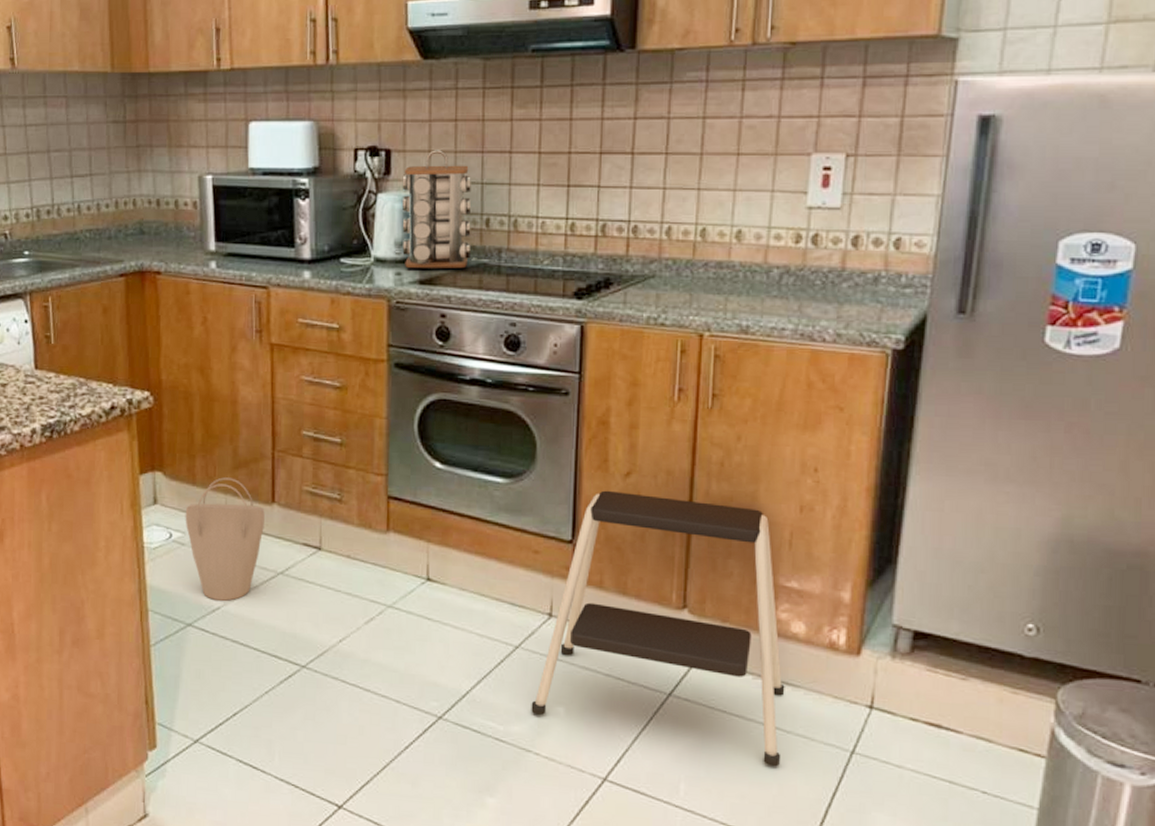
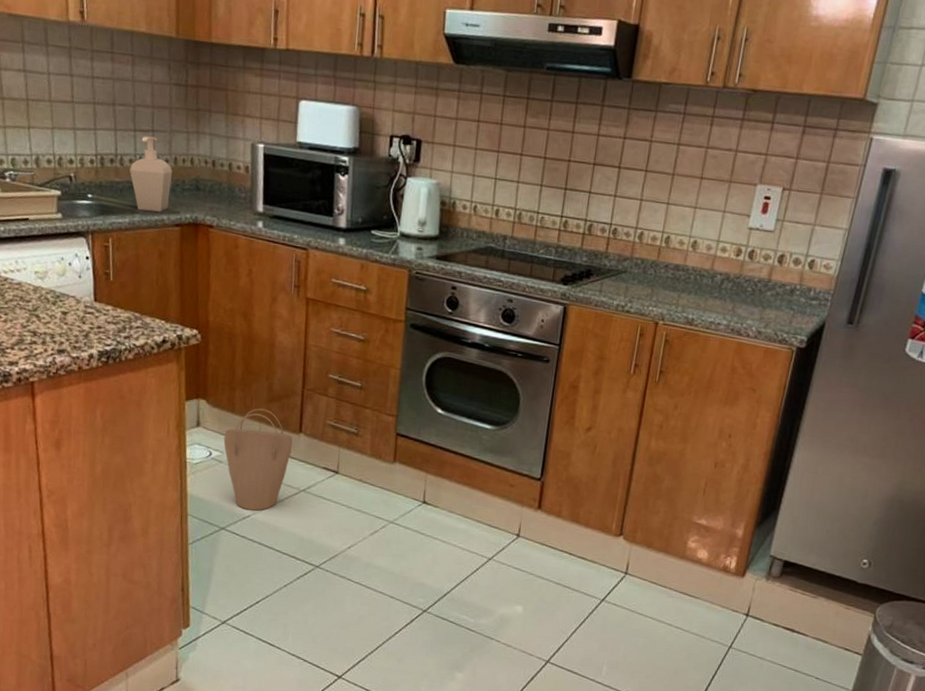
soap bottle: none [68,181,114,264] -> present [130,136,173,213]
spice rack: present [402,150,472,270] -> none [424,145,487,250]
step stool: present [531,490,785,767] -> none [496,440,691,656]

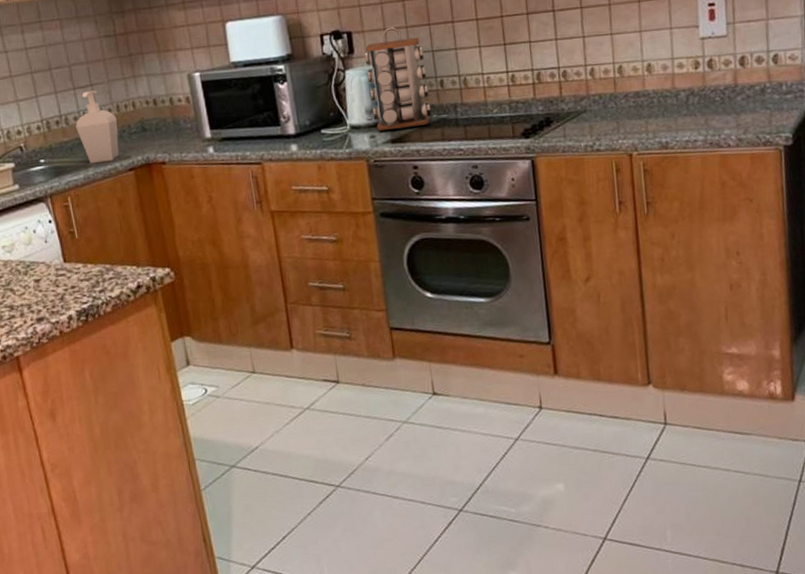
shopping bag: present [223,408,293,511] -> none [216,332,287,441]
spice rack: none [424,145,487,250] -> present [364,27,431,131]

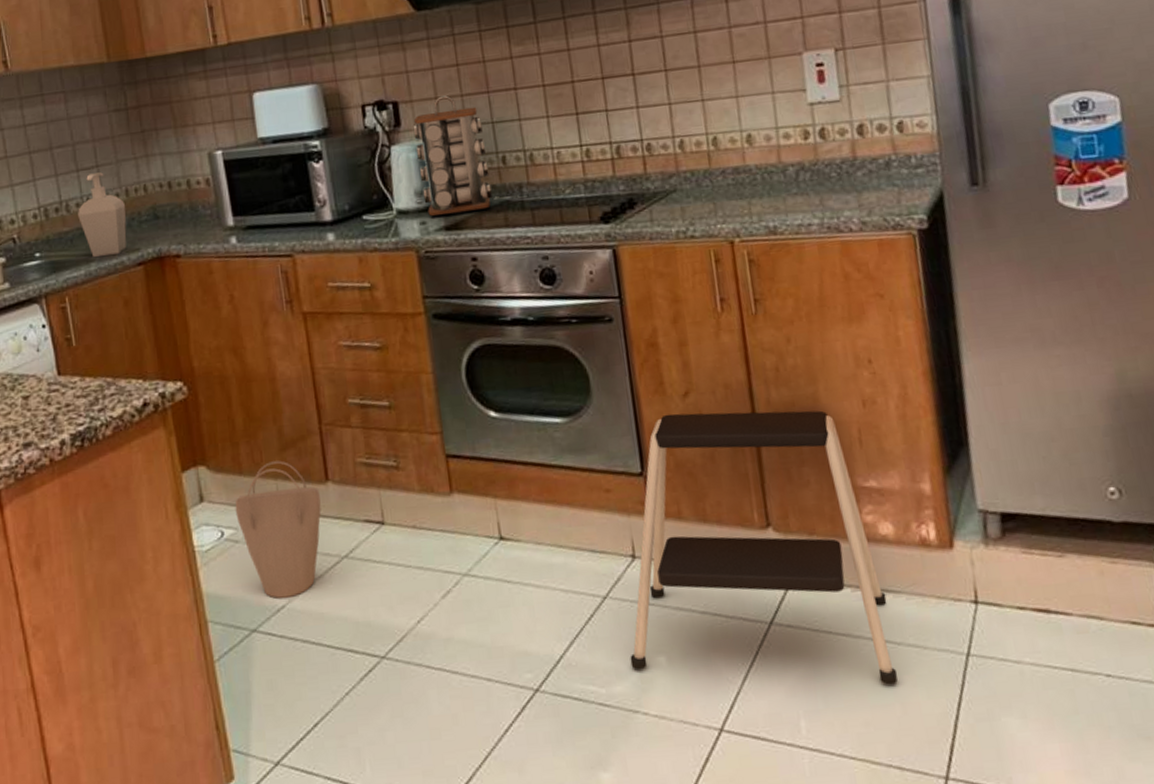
shopping bag: none [216,332,287,441] -> present [235,460,321,599]
step stool: none [535,292,745,504] -> present [630,410,898,685]

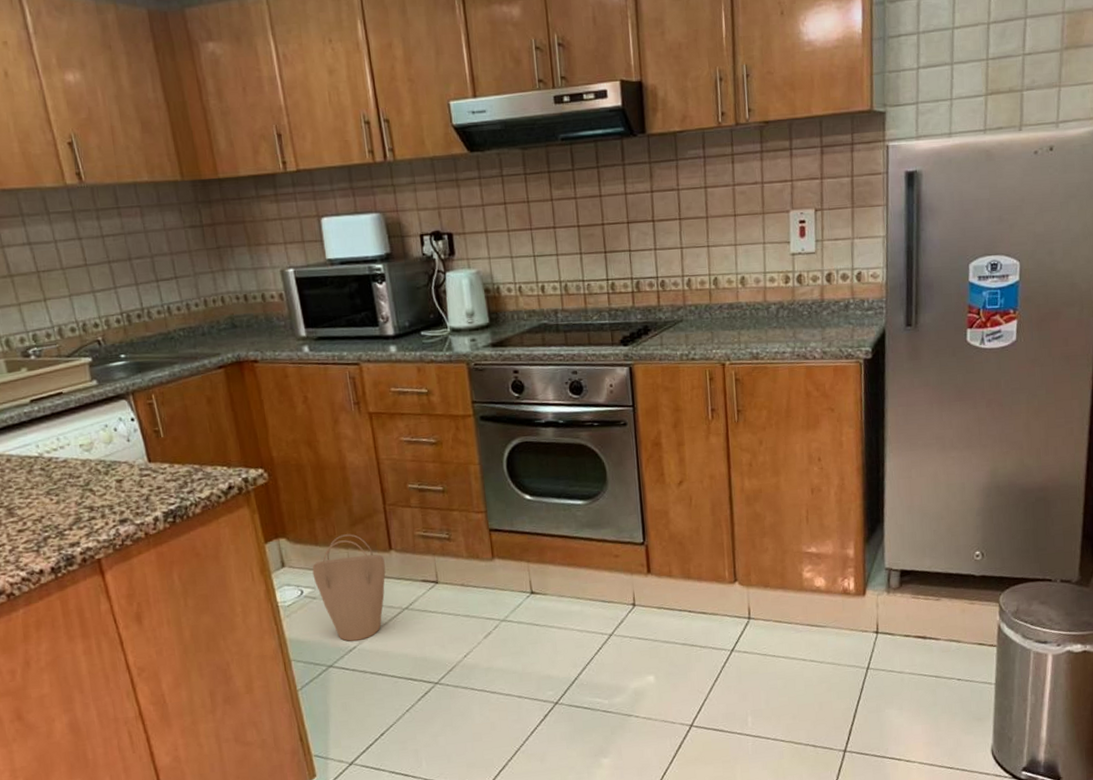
soap bottle: present [78,172,127,258] -> none [159,283,207,361]
spice rack: present [413,95,492,216] -> none [465,230,532,334]
step stool: present [630,410,898,685] -> none [627,496,819,691]

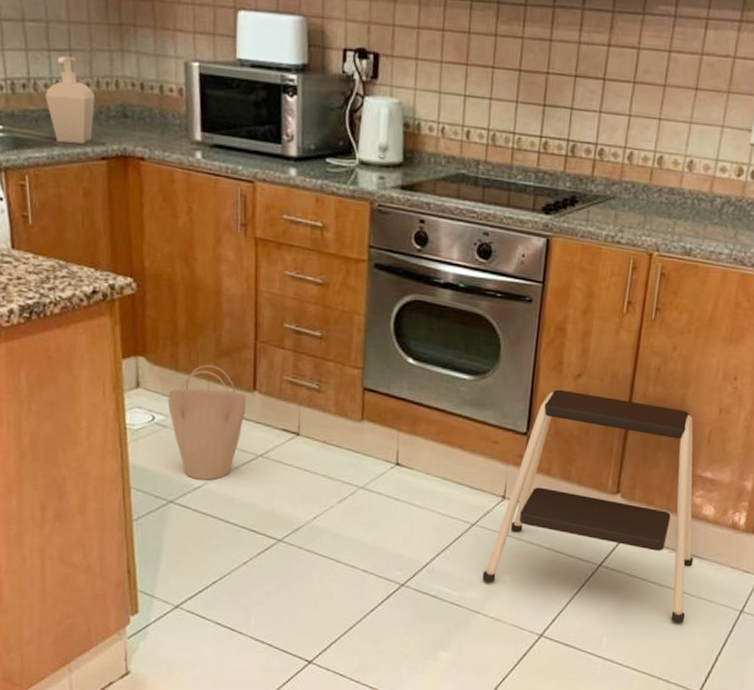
soap bottle: none [159,283,207,361] -> present [45,56,96,145]
step stool: none [627,496,819,691] -> present [482,389,694,624]

